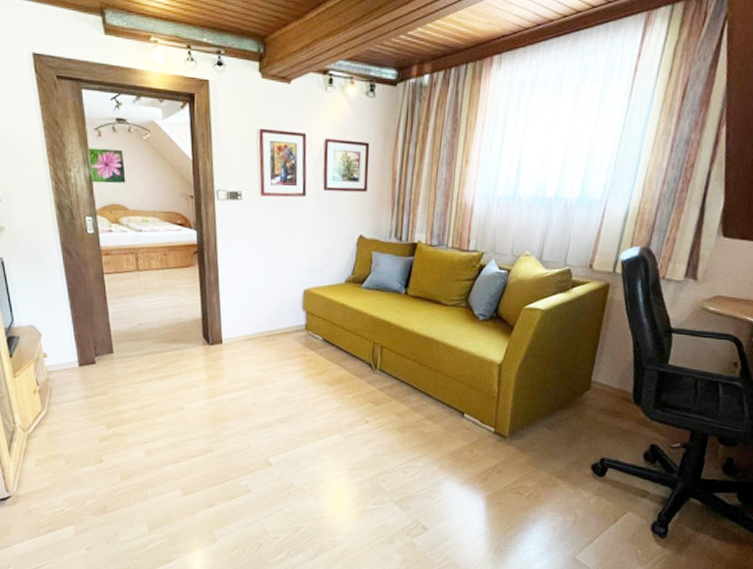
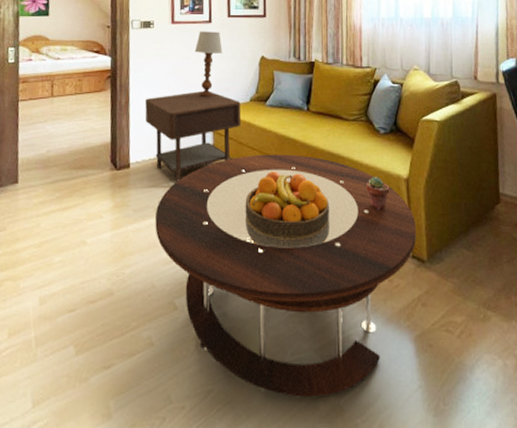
side table: none [235,270,336,358] -> present [145,91,242,182]
coffee table: none [249,335,503,536] -> present [155,154,416,397]
table lamp: none [286,205,317,277] -> present [194,31,222,97]
fruit bowl: none [336,352,420,412] -> present [245,171,330,238]
potted succulent: none [457,361,482,391] -> present [365,177,390,210]

